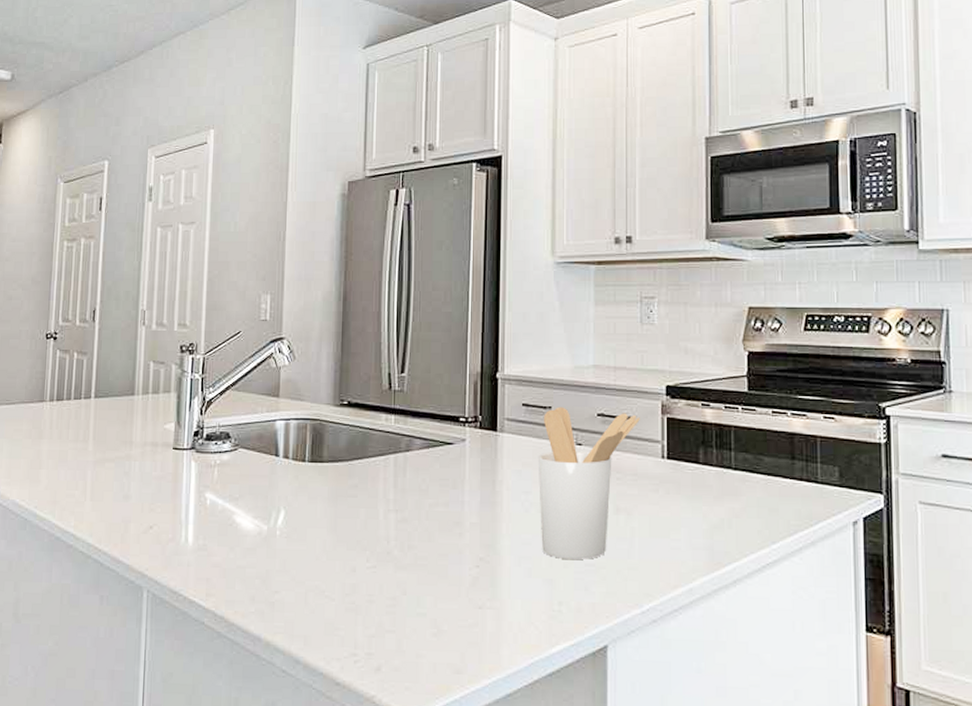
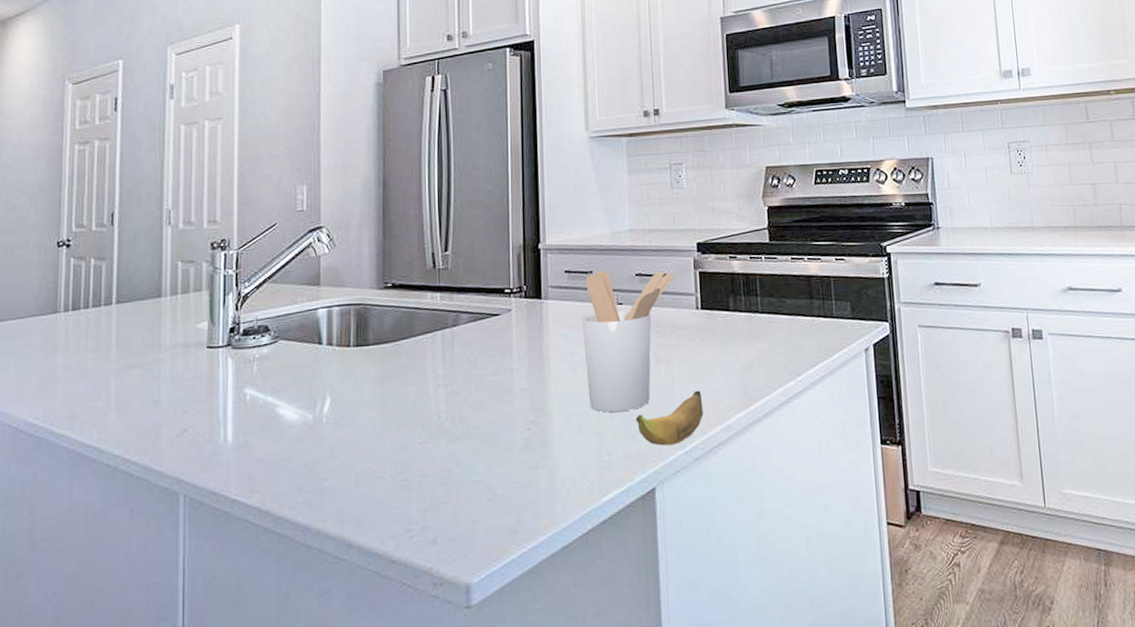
banana: none [590,546,664,602] -> present [636,390,703,446]

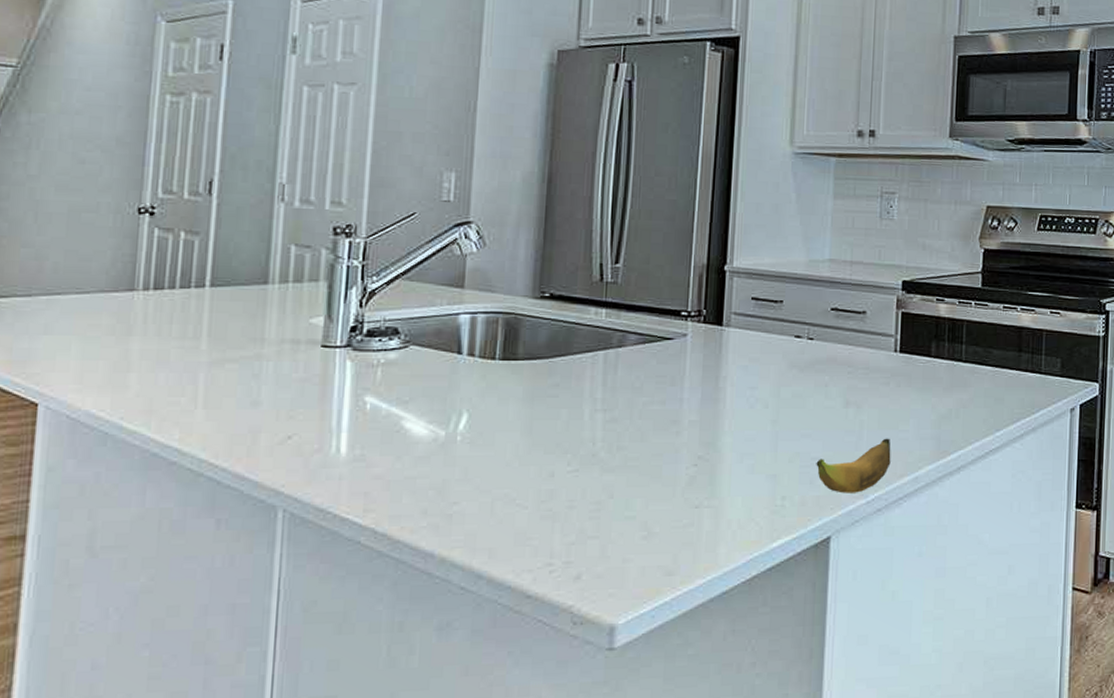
utensil holder: present [581,270,675,412] -> none [765,301,875,454]

